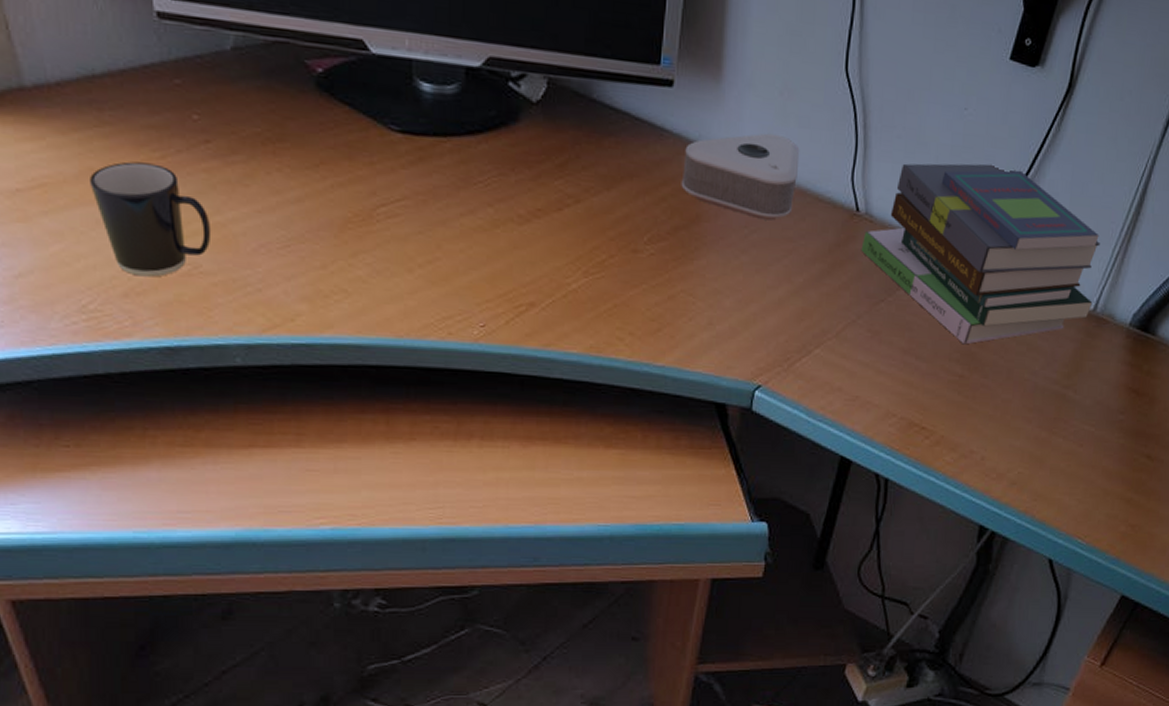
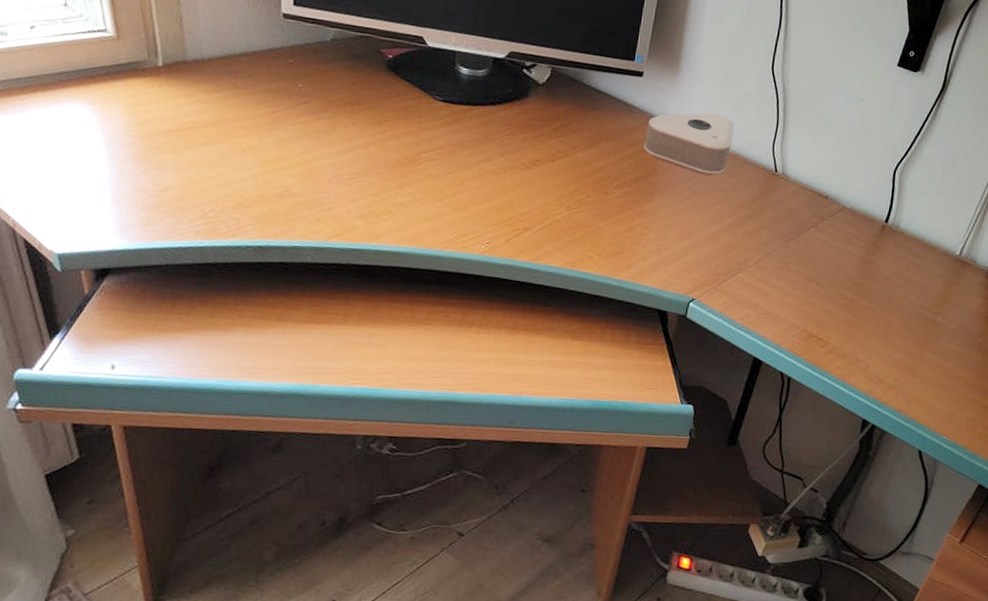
mug: present [88,161,212,277] -> none [221,114,302,196]
books: present [861,163,1100,345] -> none [777,138,965,277]

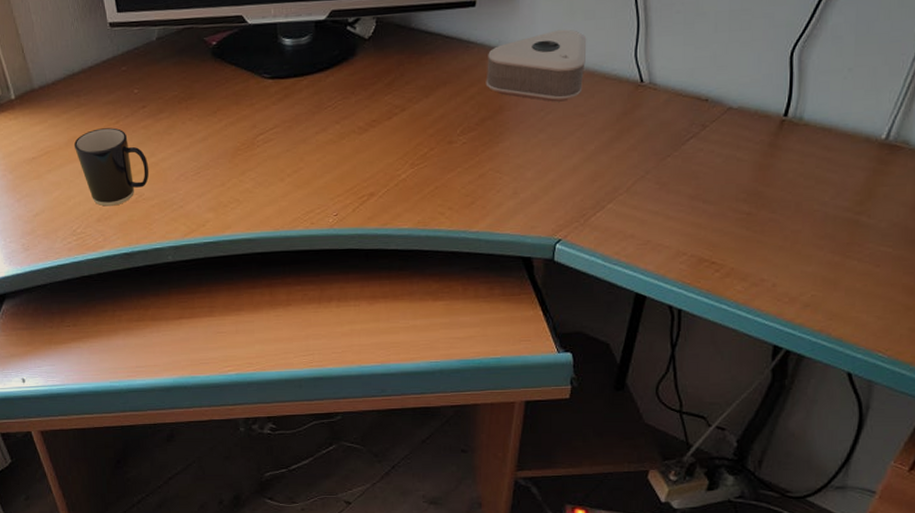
mug: none [221,114,302,196] -> present [73,128,150,206]

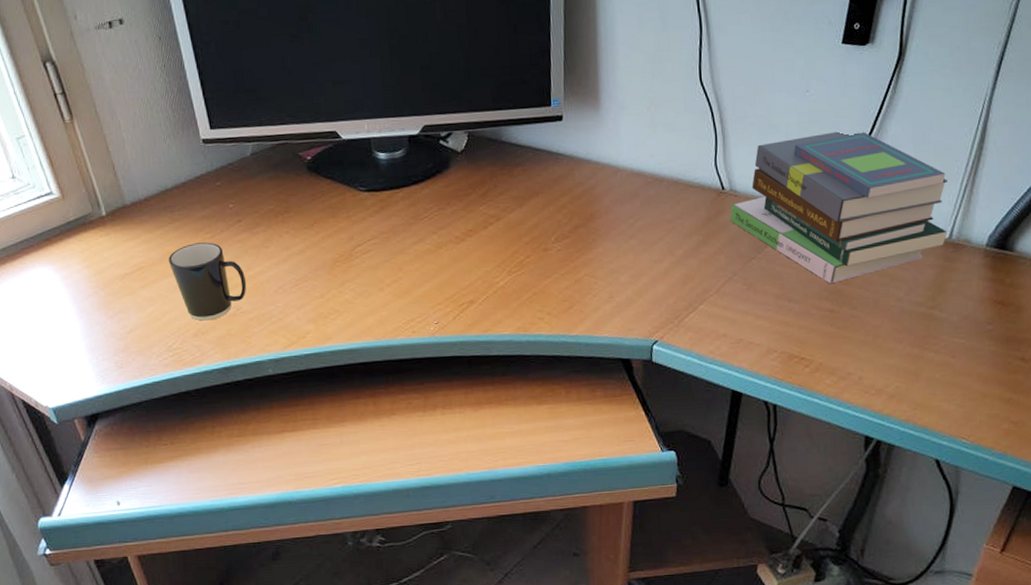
speaker: present [485,29,587,102] -> none [576,141,670,210]
books: none [646,20,890,186] -> present [729,131,948,284]

